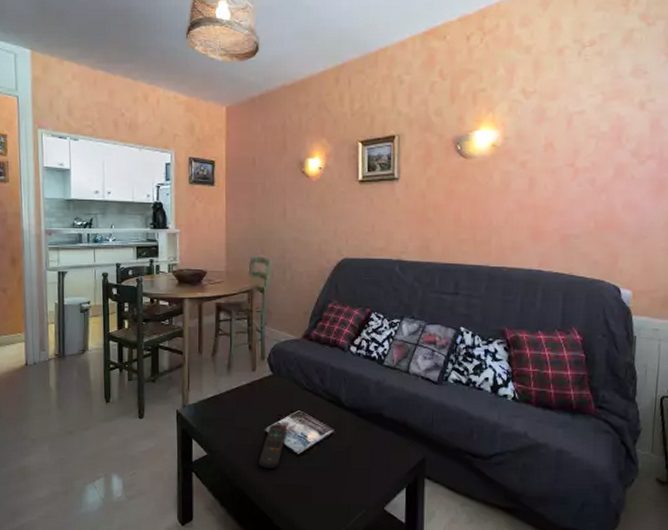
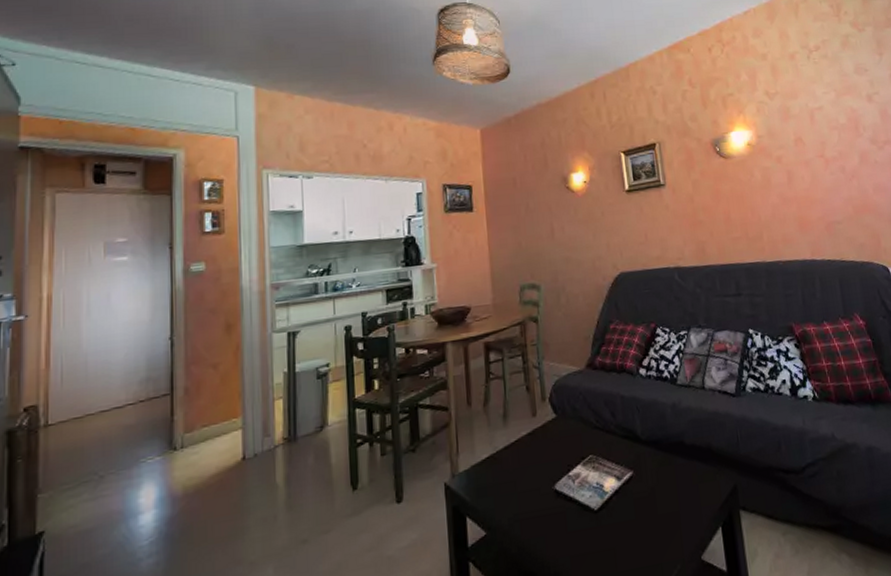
remote control: present [259,424,287,469] -> none [550,476,580,537]

